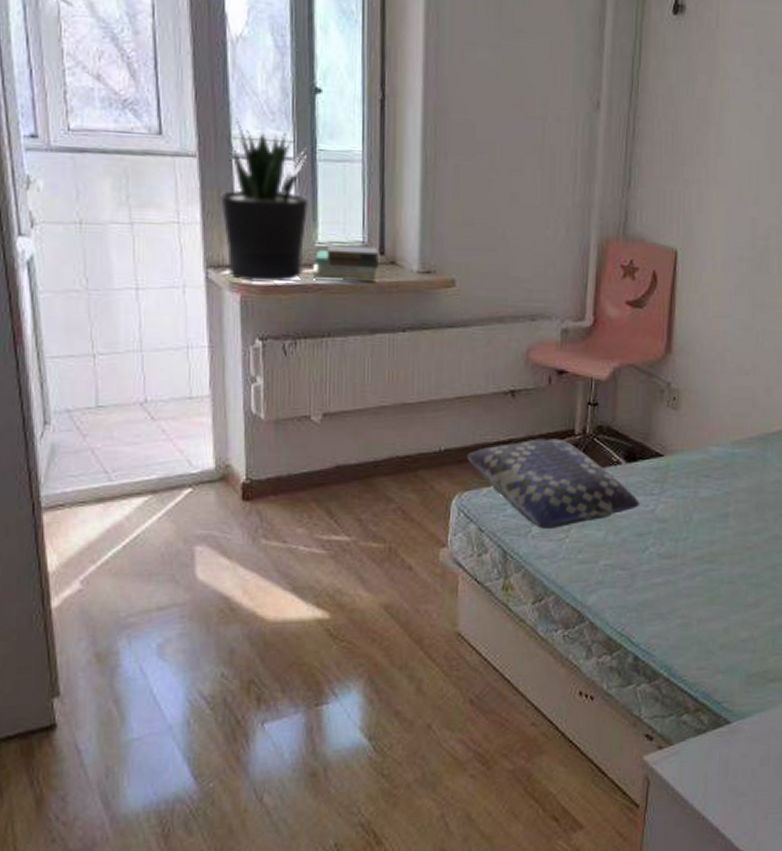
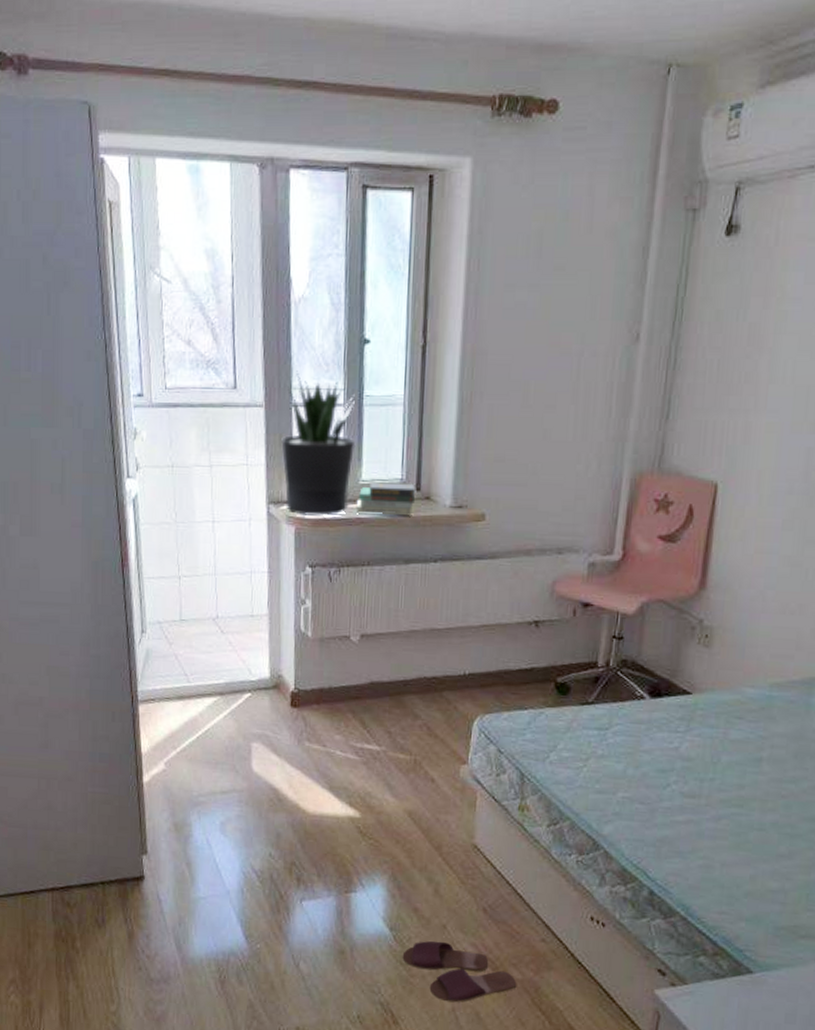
slippers: none [384,743,509,808] -> present [402,941,517,1003]
cushion: present [466,438,640,530] -> none [489,668,663,758]

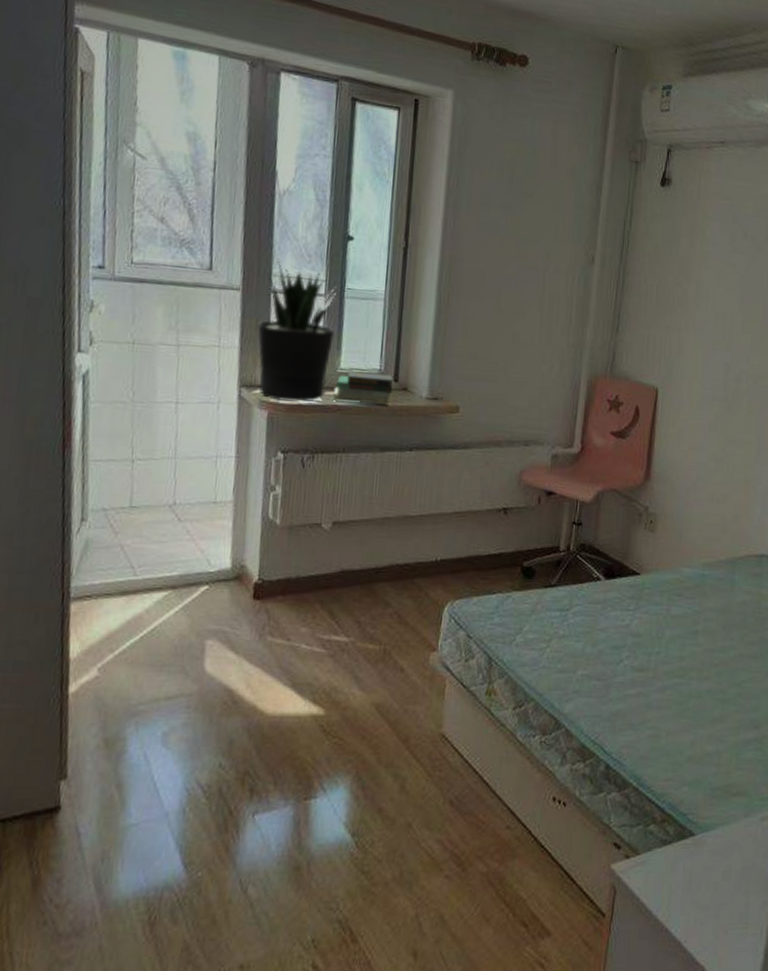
slippers: present [402,941,517,1003] -> none [364,842,482,908]

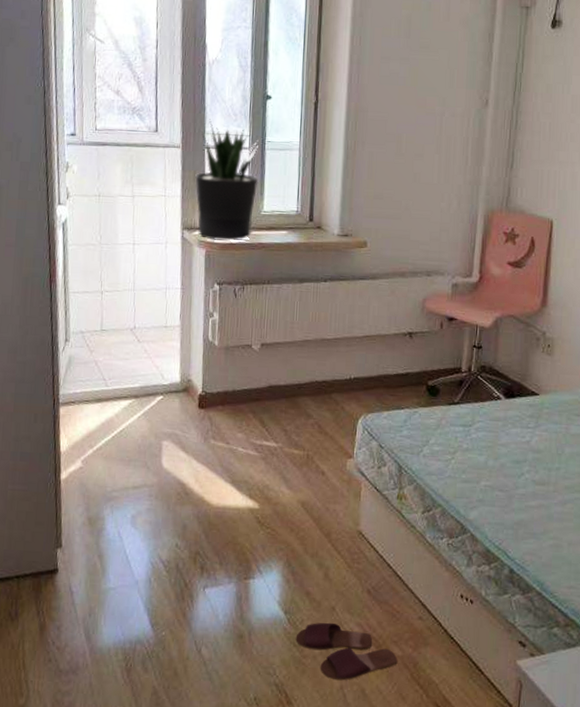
books: present [332,371,394,405] -> none [258,213,310,241]
slippers: none [364,842,482,908] -> present [295,622,398,681]

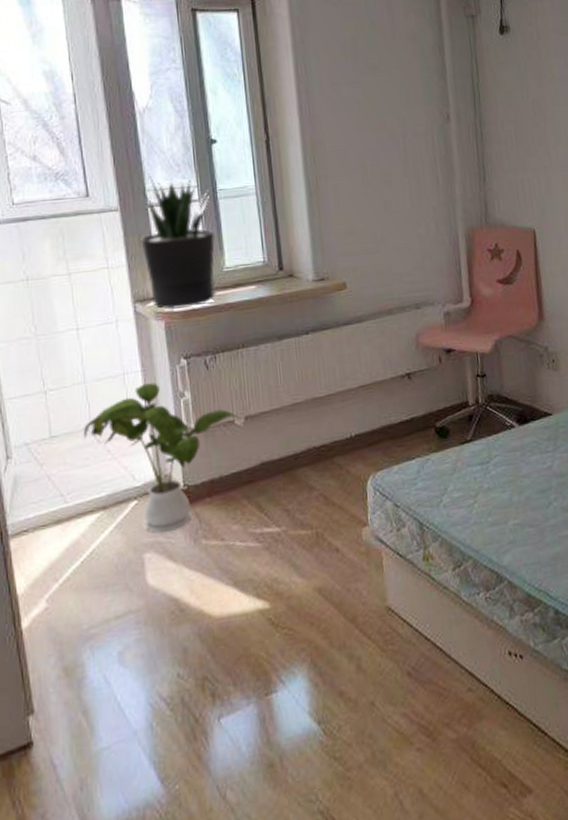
house plant: none [127,300,258,427] -> present [83,383,241,533]
slippers: present [295,622,398,681] -> none [335,721,454,787]

